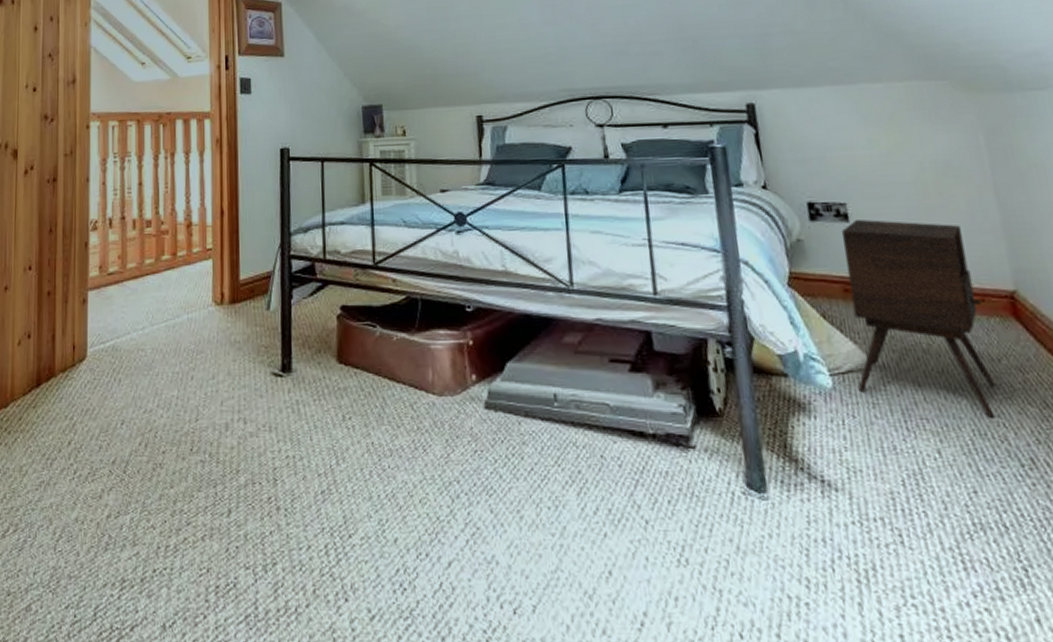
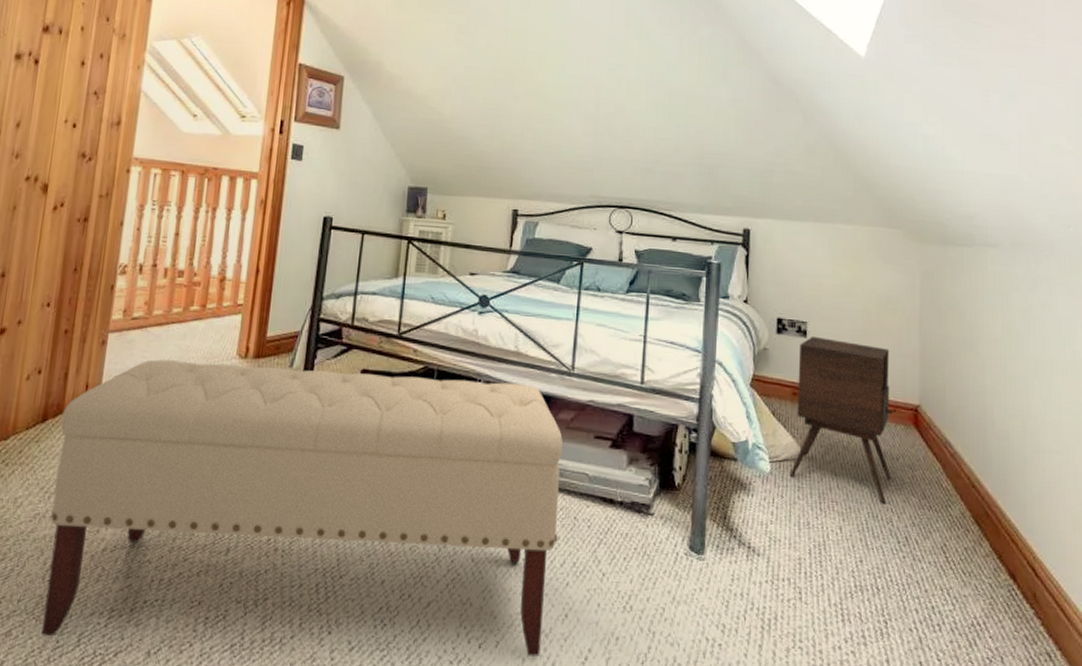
bench: none [54,306,587,623] -> present [41,359,564,657]

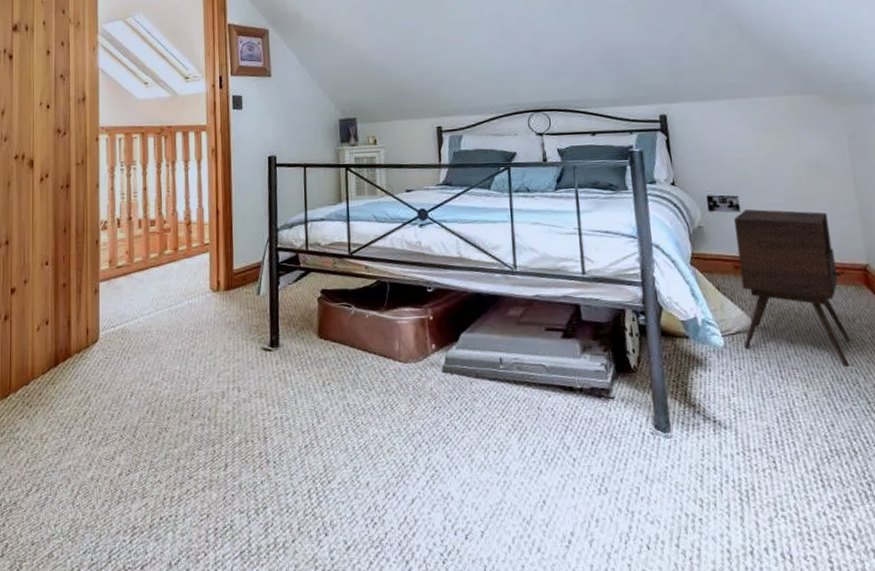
bench: present [41,359,564,657] -> none [70,286,525,554]

